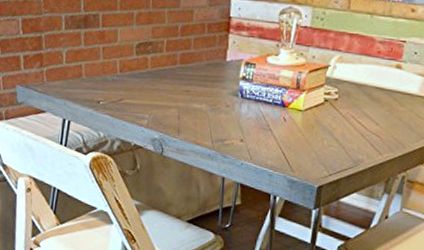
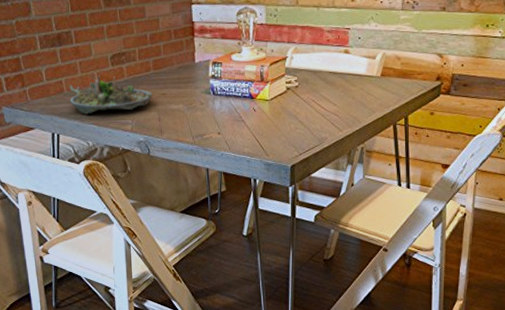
succulent planter: none [86,63,175,104] -> present [69,74,153,115]

